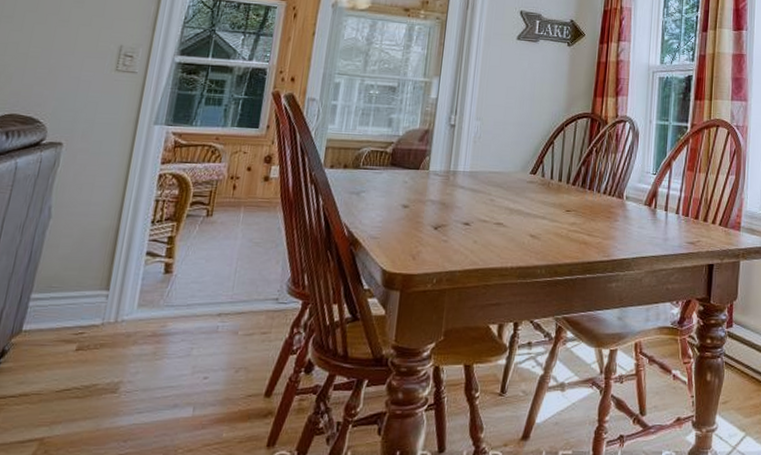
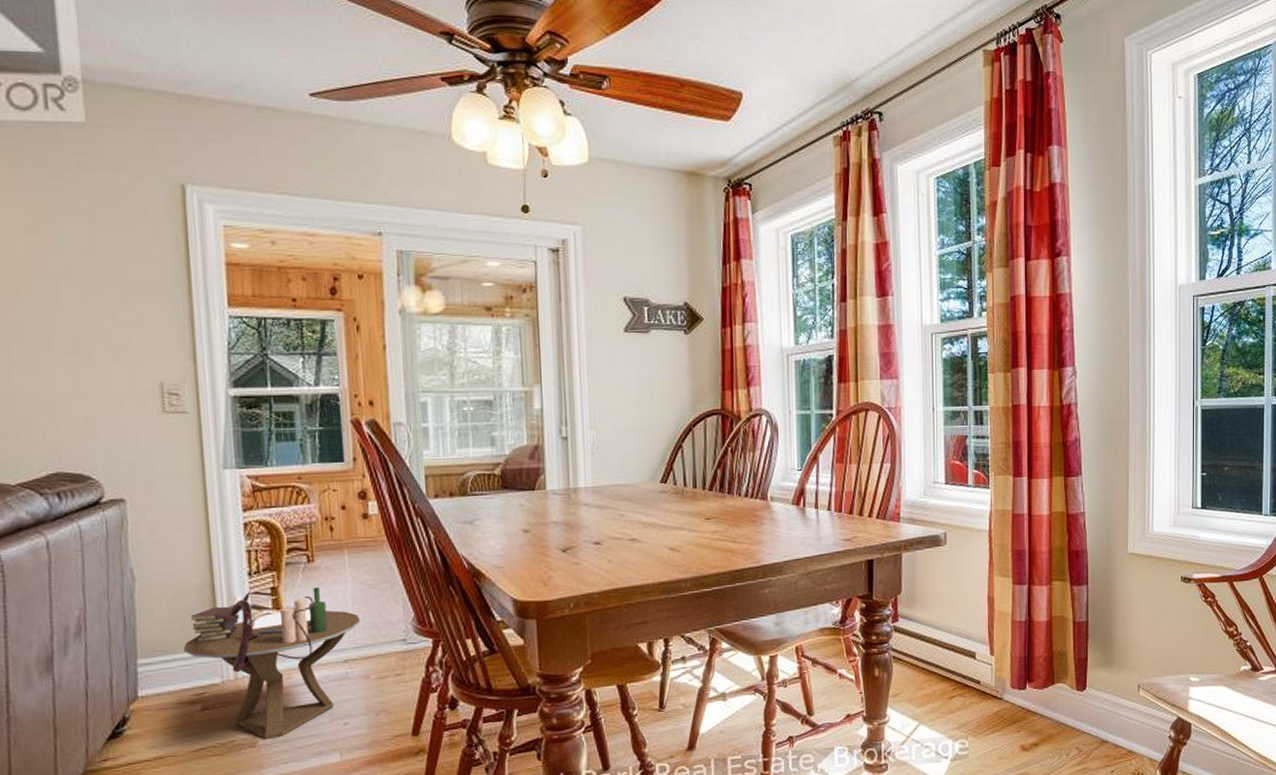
side table: none [75,239,242,386] -> present [183,587,361,739]

